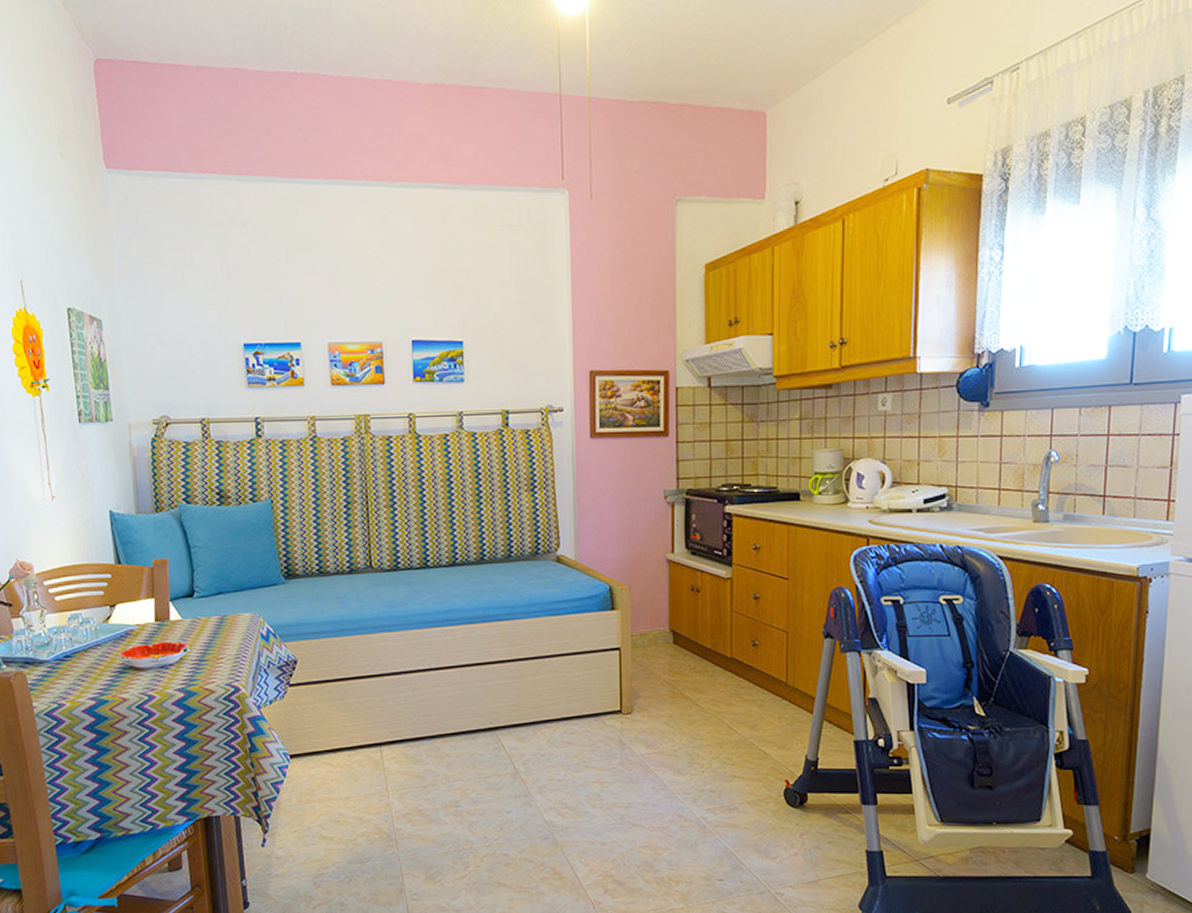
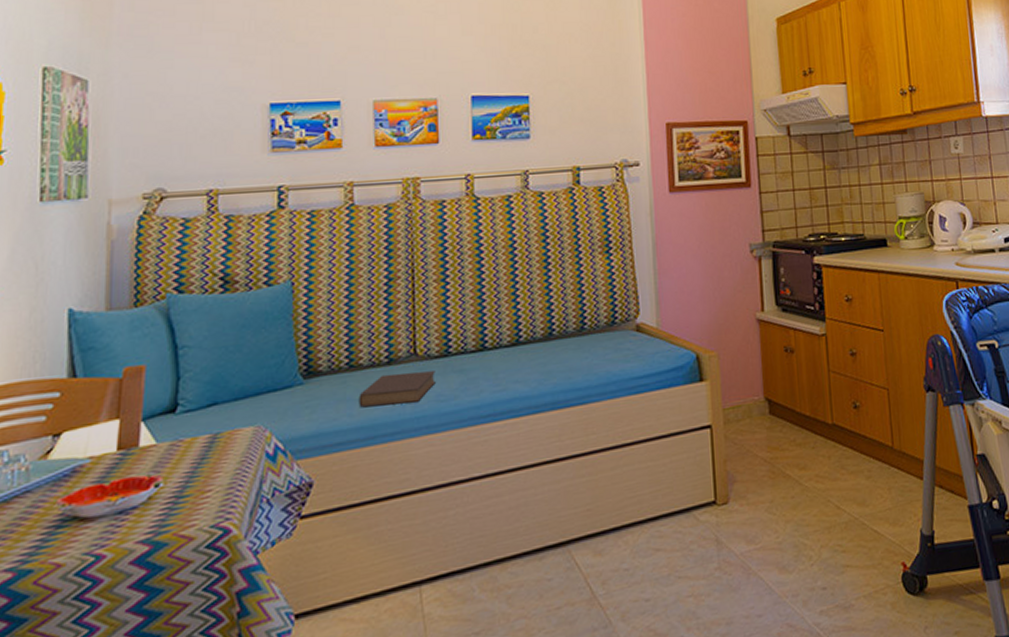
book: none [328,581,388,606] -> present [359,371,436,408]

